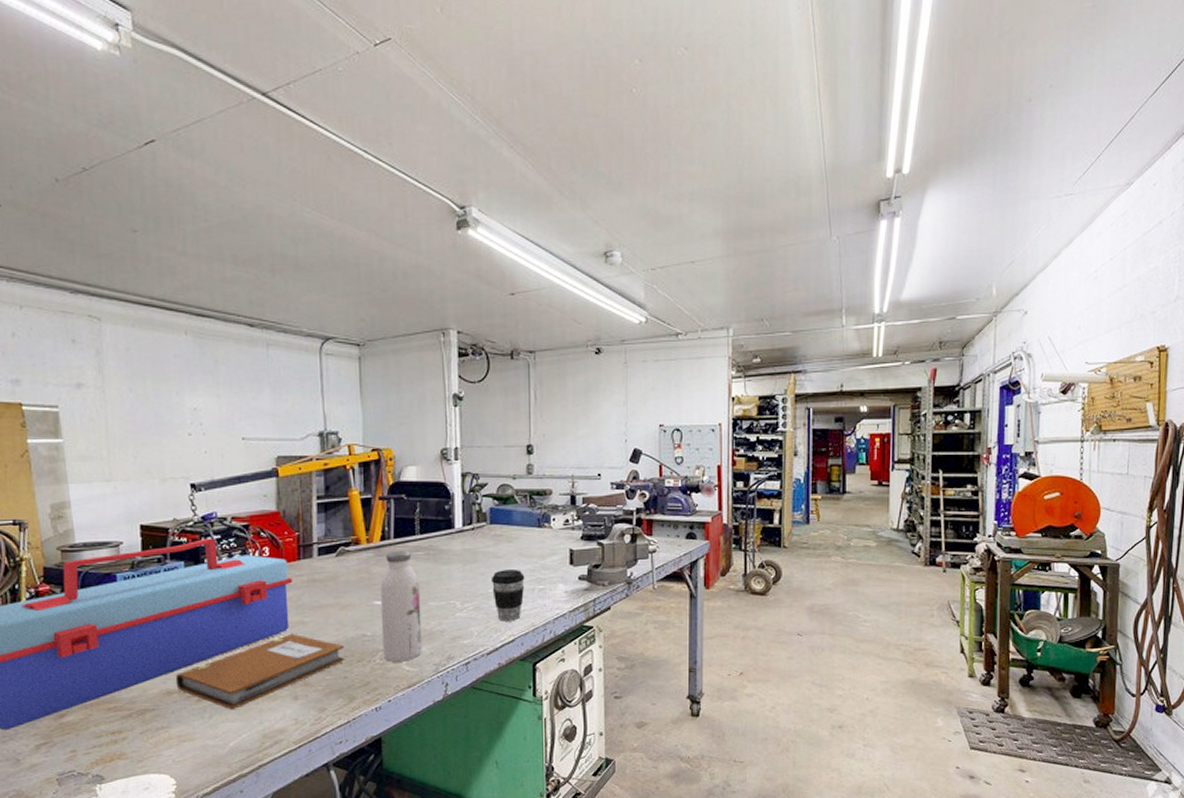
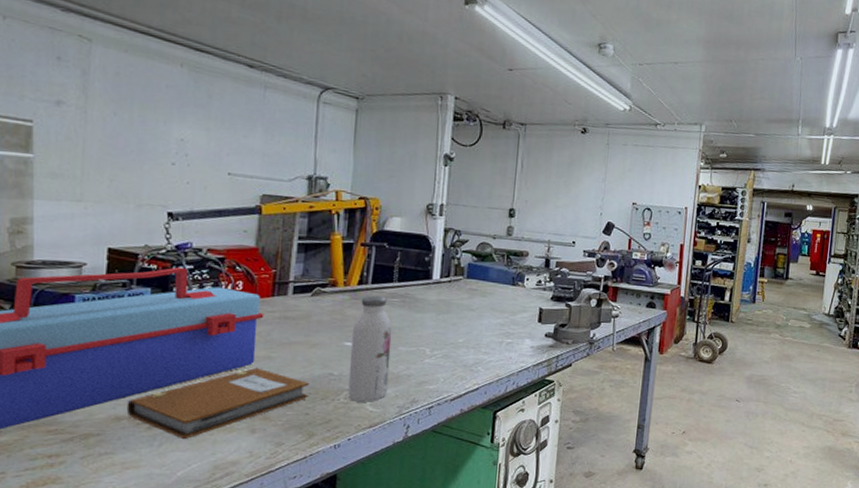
coffee cup: present [491,570,525,621] -> none [461,322,495,371]

